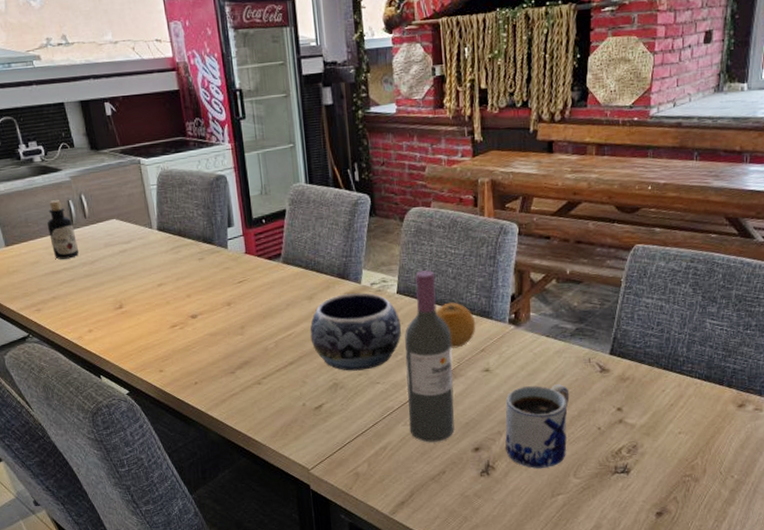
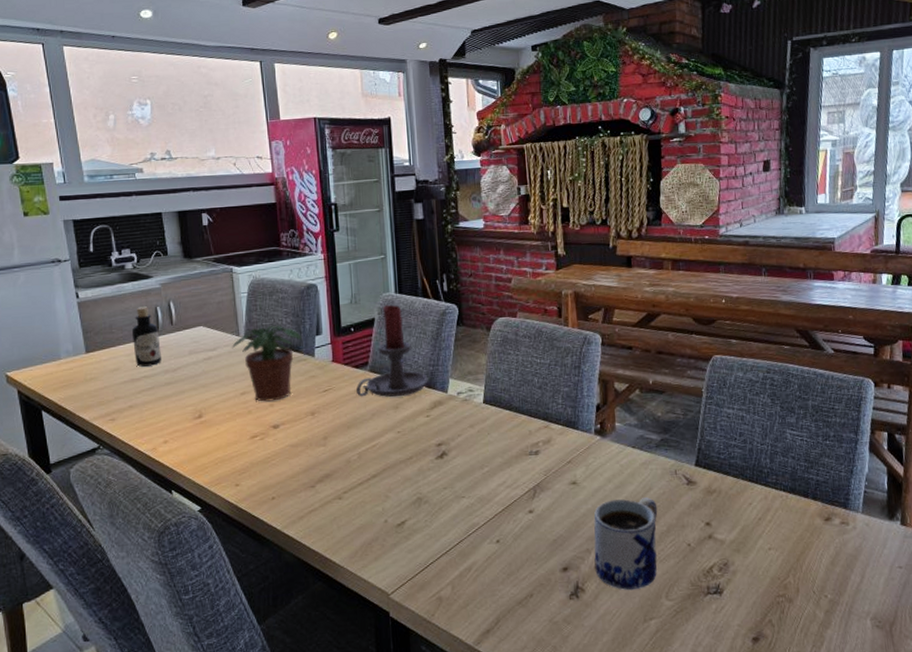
potted plant: none [145,217,214,293] -> present [231,325,302,402]
candle holder: none [270,195,342,288] -> present [356,304,428,397]
decorative bowl: present [310,293,402,371] -> none [394,402,488,485]
wine bottle: present [405,270,455,443] -> none [491,380,543,562]
fruit: present [435,302,476,348] -> none [522,412,563,460]

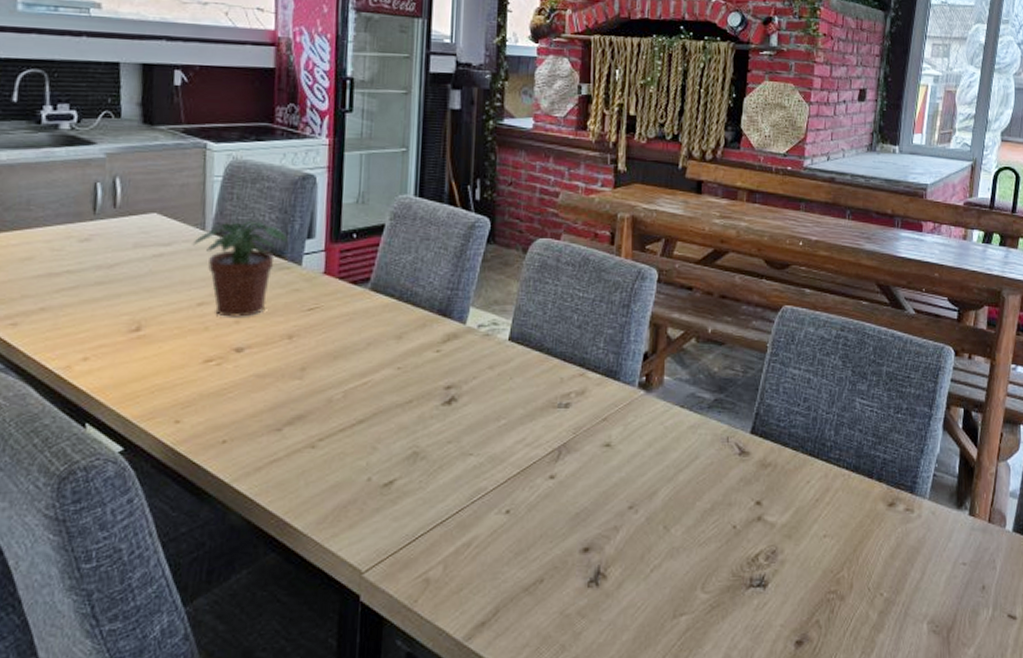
bottle: present [131,306,161,367] -> none [56,180,96,258]
candle holder: present [356,304,428,397] -> none [351,209,444,325]
mug: present [594,497,658,591] -> none [622,468,703,579]

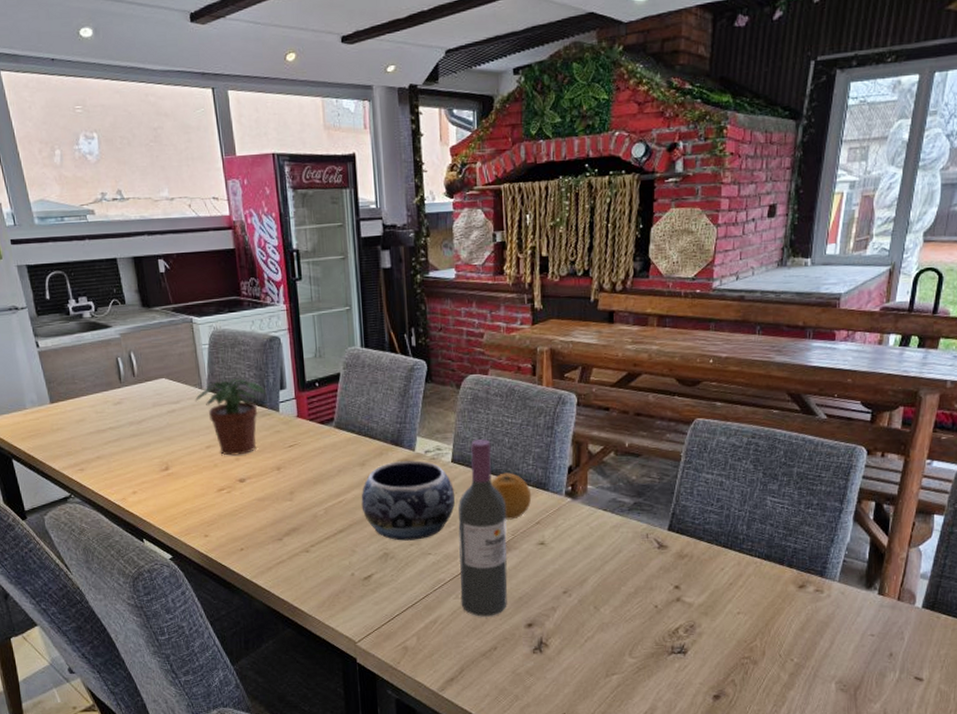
decorative bowl: none [391,336,510,437] -> present [361,460,456,541]
wine bottle: none [504,315,569,539] -> present [458,439,508,617]
fruit: none [553,356,600,414] -> present [490,472,532,520]

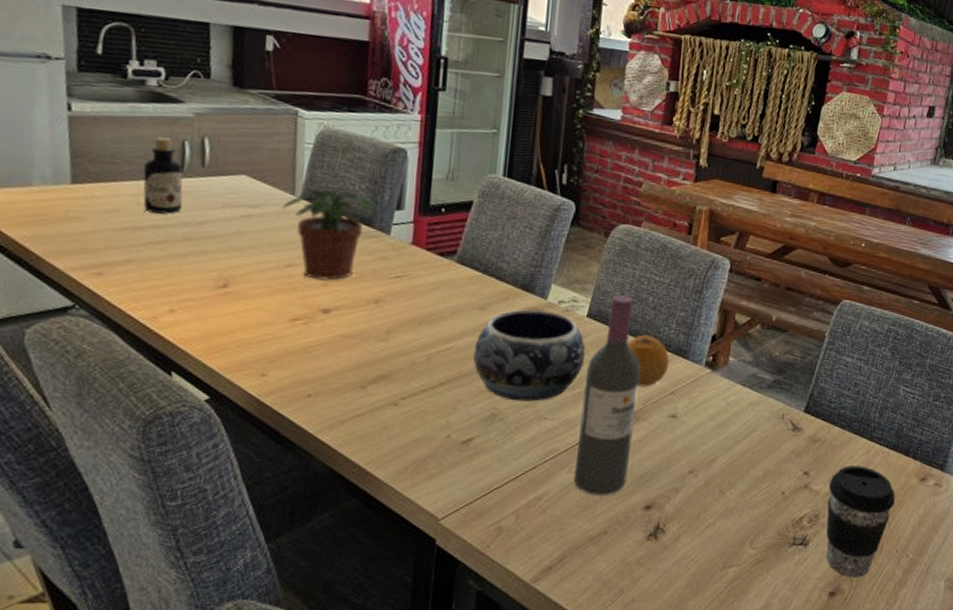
bottle: none [94,357,126,418] -> present [143,137,183,214]
coffee cup: none [701,577,773,682] -> present [826,466,895,578]

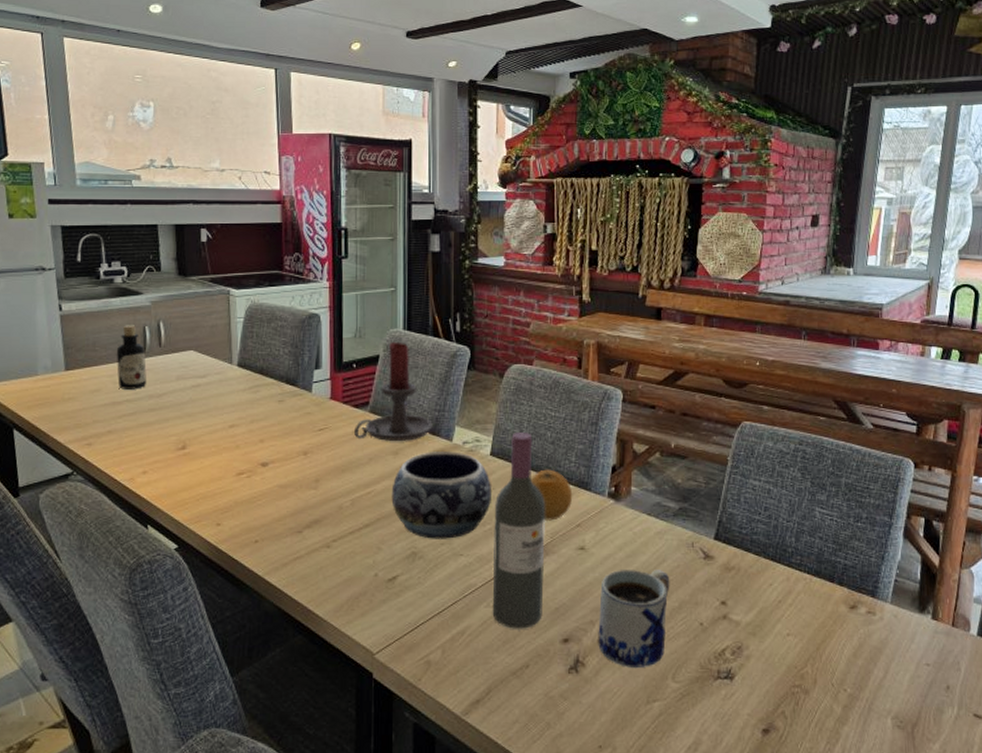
potted plant: present [281,188,377,280] -> none [222,355,299,437]
candle holder: none [436,188,527,296] -> present [354,341,433,442]
mug: none [680,439,758,536] -> present [598,570,670,669]
coffee cup: present [826,466,895,578] -> none [748,594,824,714]

